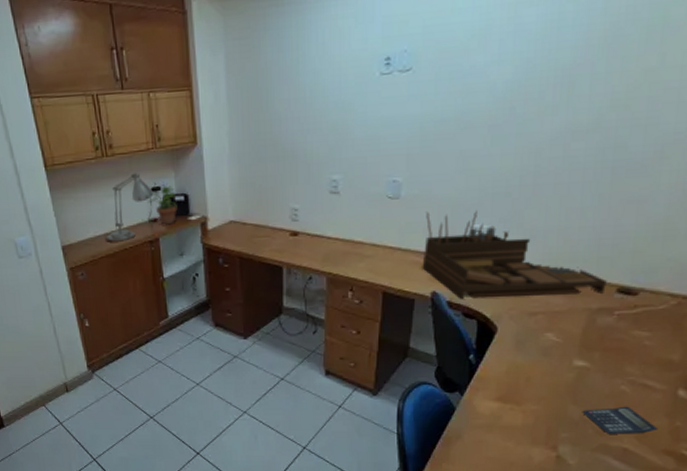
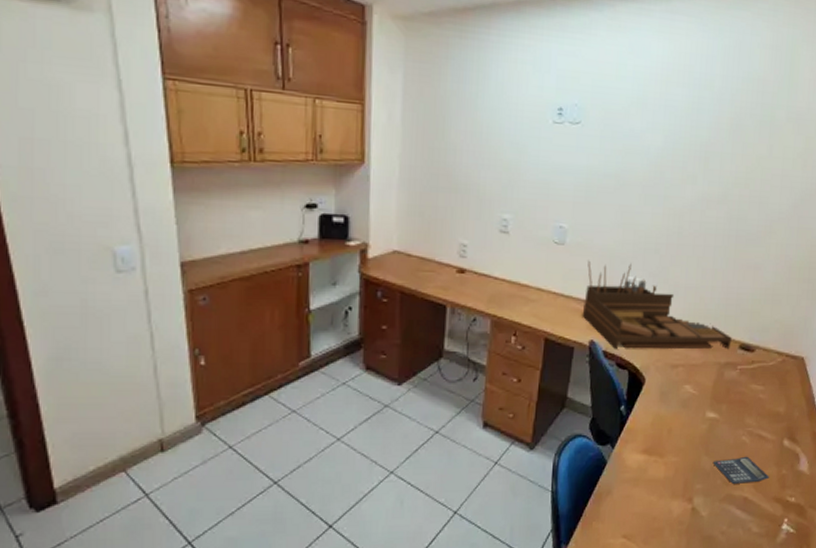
desk lamp: present [106,171,154,242] -> none [241,183,308,263]
potted plant: present [147,185,178,225] -> none [299,204,335,249]

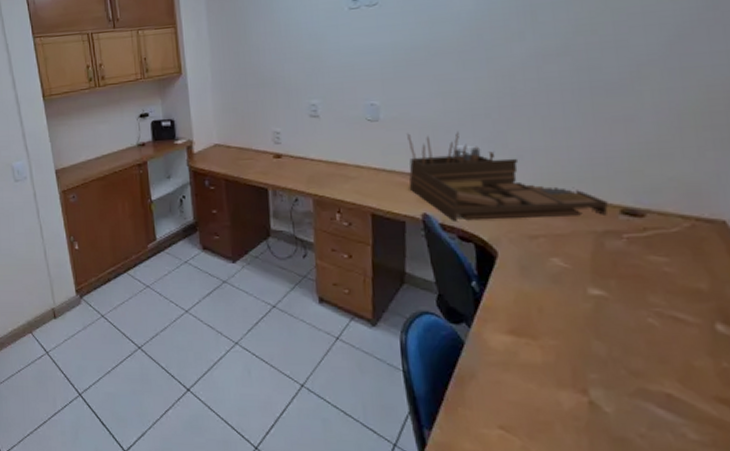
calculator: present [712,456,770,484] -> none [608,342,703,376]

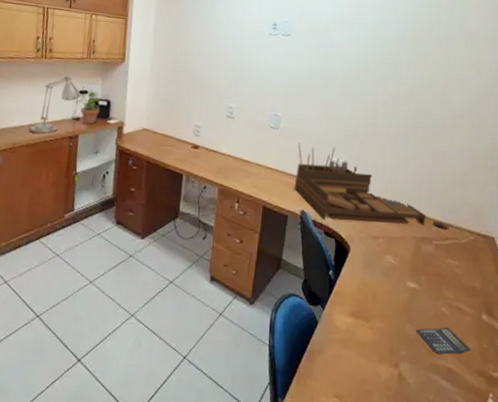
desk lamp: none [96,100,142,166] -> present [29,75,81,134]
potted plant: none [136,112,165,149] -> present [74,90,101,125]
calculator: none [608,342,703,376] -> present [415,327,472,354]

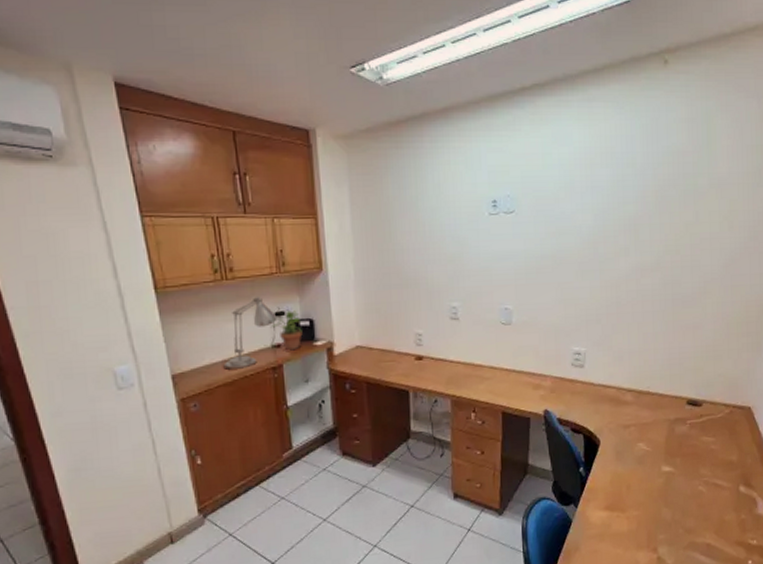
desk organizer: present [294,143,426,225] -> none [534,335,679,416]
calculator: present [415,327,472,354] -> none [673,504,730,532]

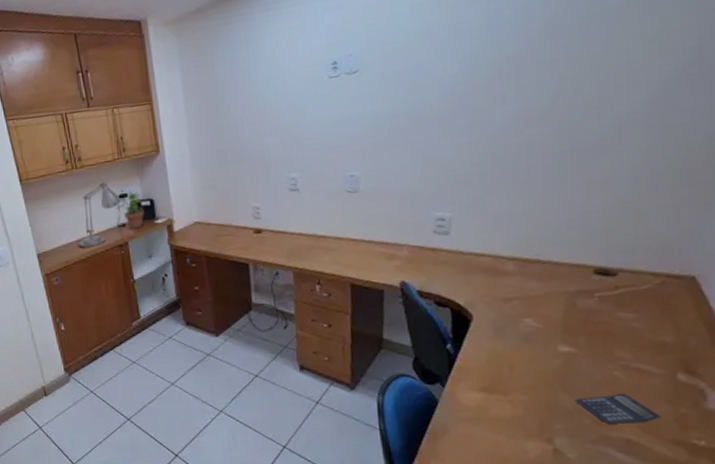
calculator: none [673,504,730,532] -> present [575,393,662,424]

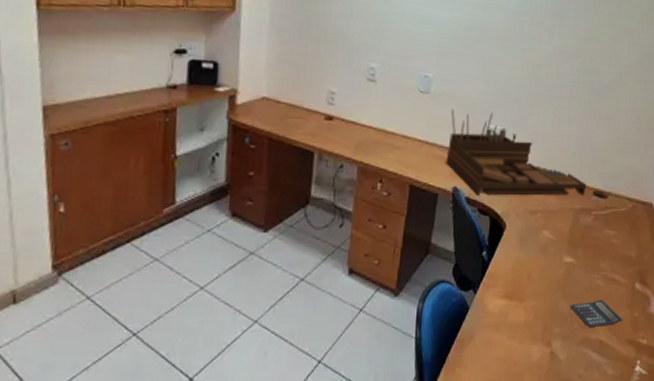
desk lamp: present [78,181,121,248] -> none [106,28,177,108]
potted plant: present [115,192,144,229] -> none [168,49,205,94]
desk organizer: none [387,199,582,288] -> present [445,109,587,196]

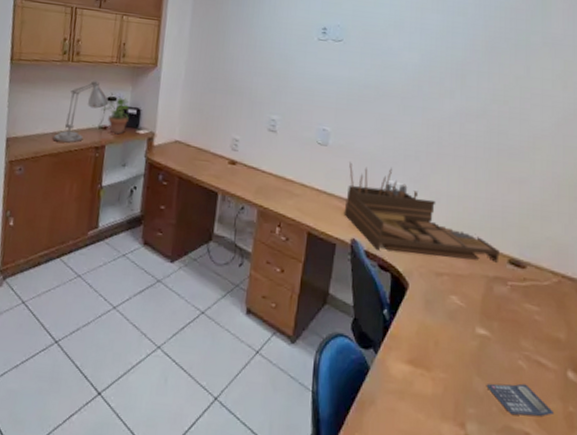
desk lamp: none [106,28,177,108] -> present [52,80,109,144]
potted plant: none [168,49,205,94] -> present [101,97,130,135]

